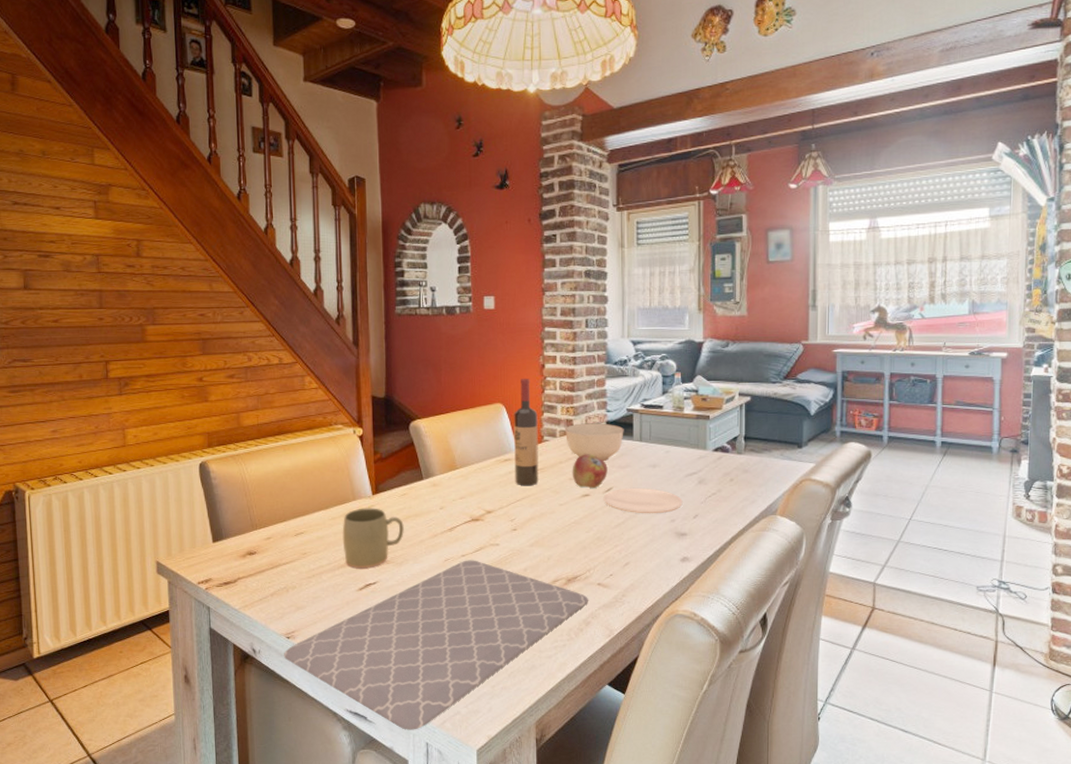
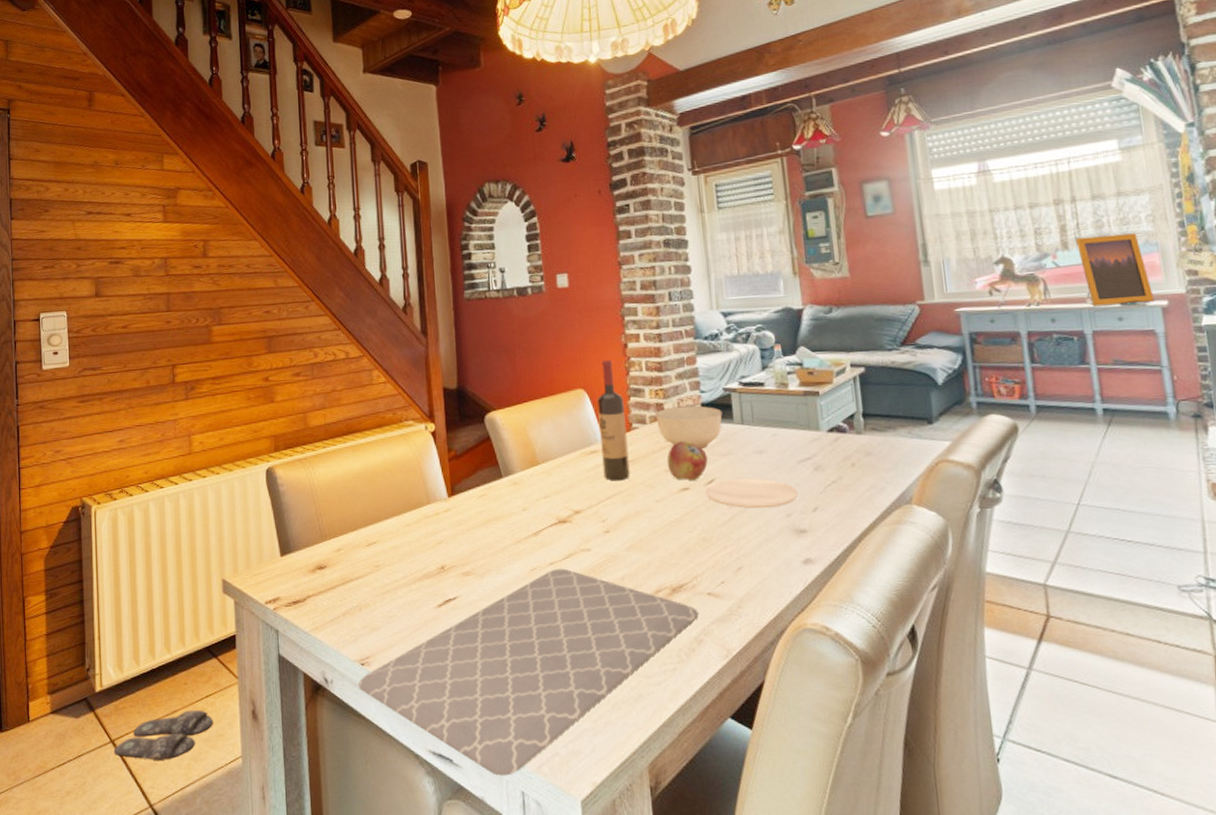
slippers: none [53,675,148,717] -> present [114,710,213,760]
mug: present [342,508,404,569] -> none [417,511,485,582]
picture frame: none [942,293,997,355] -> present [1076,233,1155,307]

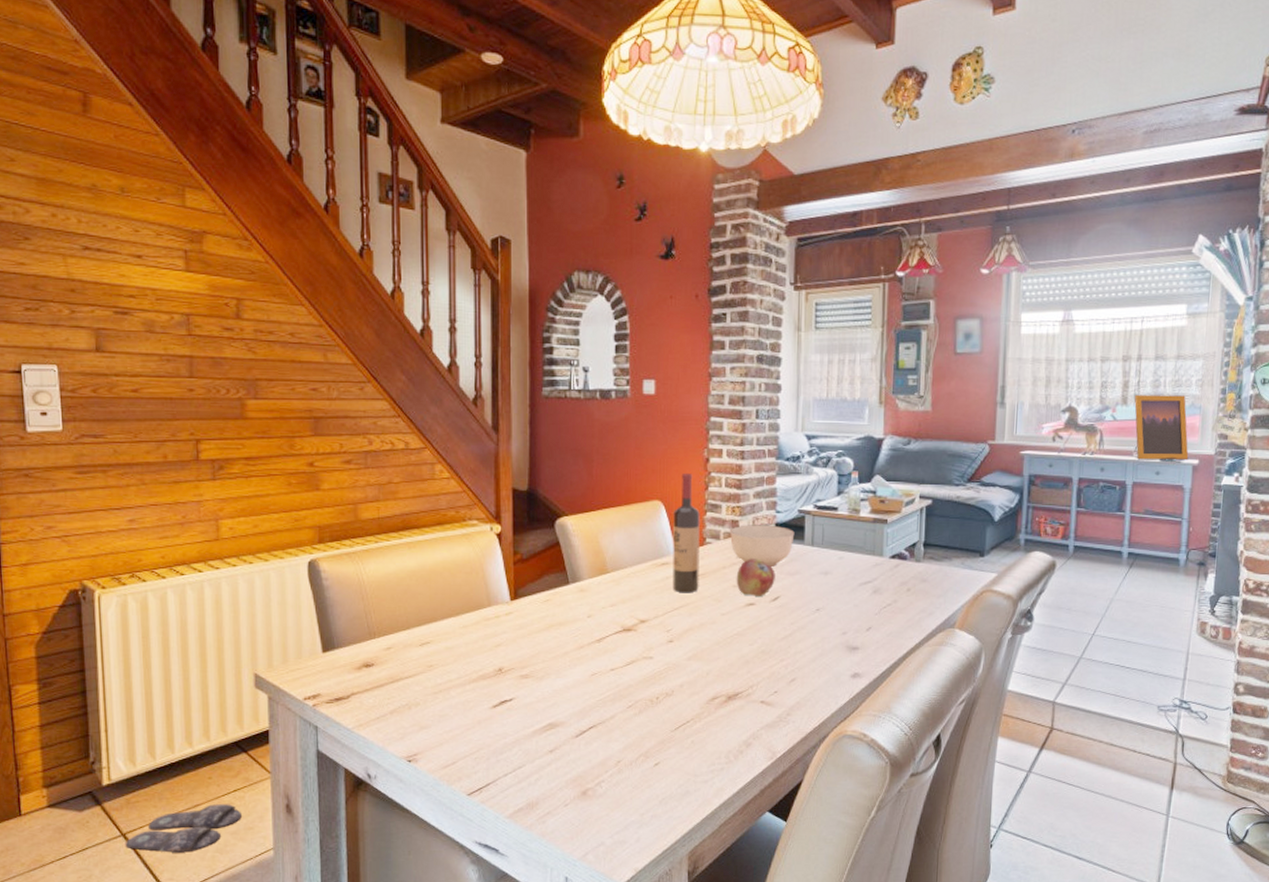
placemat: present [357,568,698,776] -> none [403,674,750,864]
plate: present [705,477,799,509] -> none [769,596,856,626]

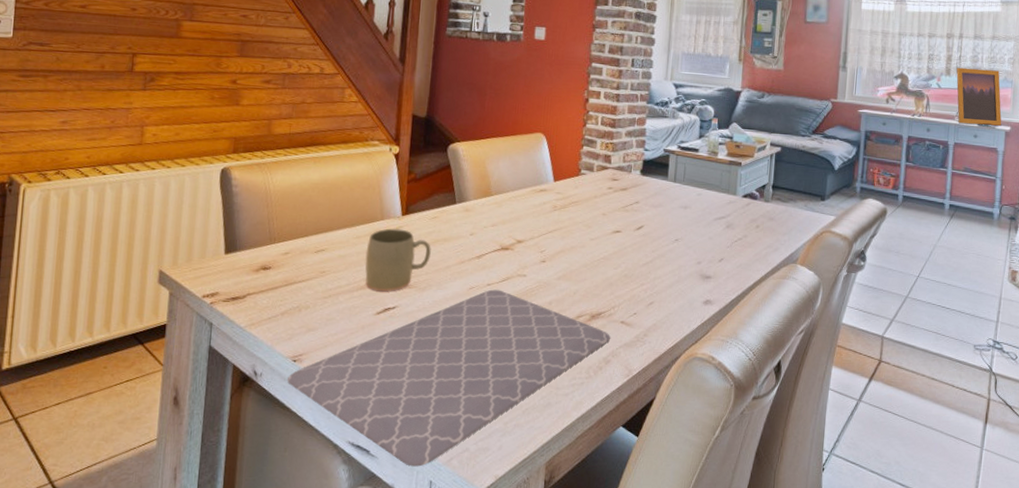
slippers: present [126,804,242,853] -> none [16,393,131,439]
placemat: none [403,674,750,864] -> present [286,289,610,467]
mug: none [475,615,546,684] -> present [365,228,431,292]
wine bottle: present [672,472,700,592] -> none [548,110,577,218]
bowl: present [729,525,795,567] -> none [602,159,660,199]
fruit: present [736,559,775,596] -> none [605,190,641,225]

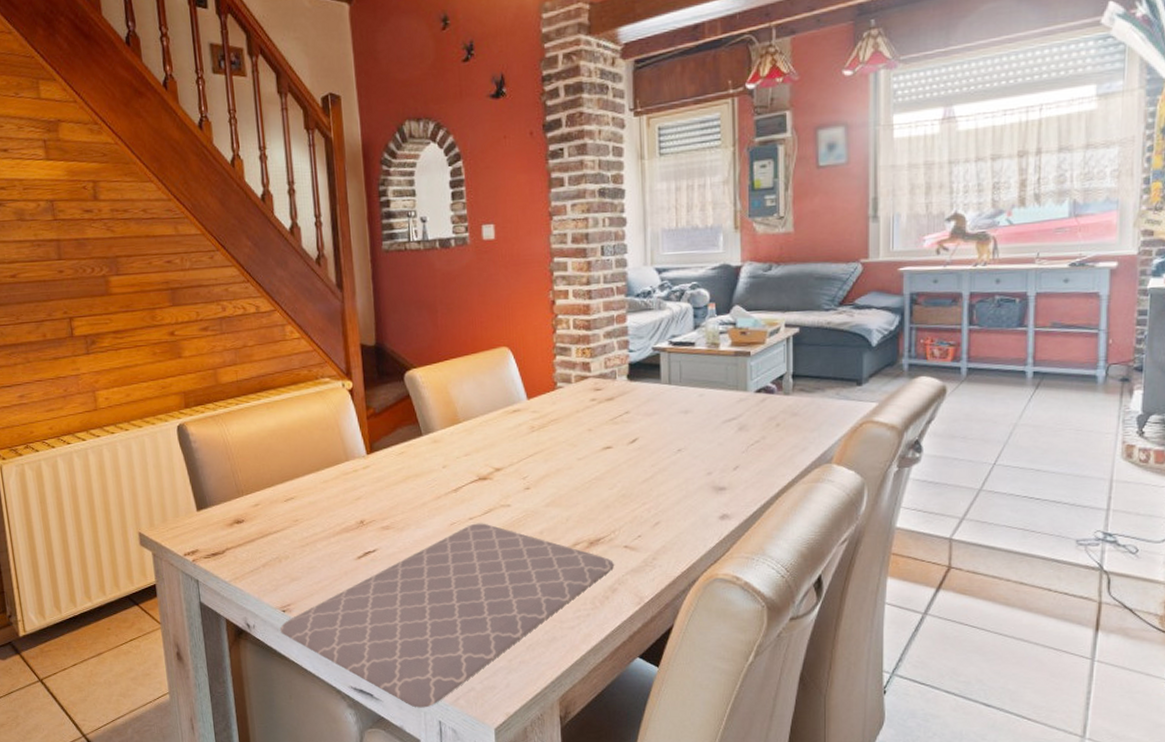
mug: present [365,228,431,292] -> none [335,468,404,536]
picture frame: present [956,67,1002,127] -> none [1034,189,1105,267]

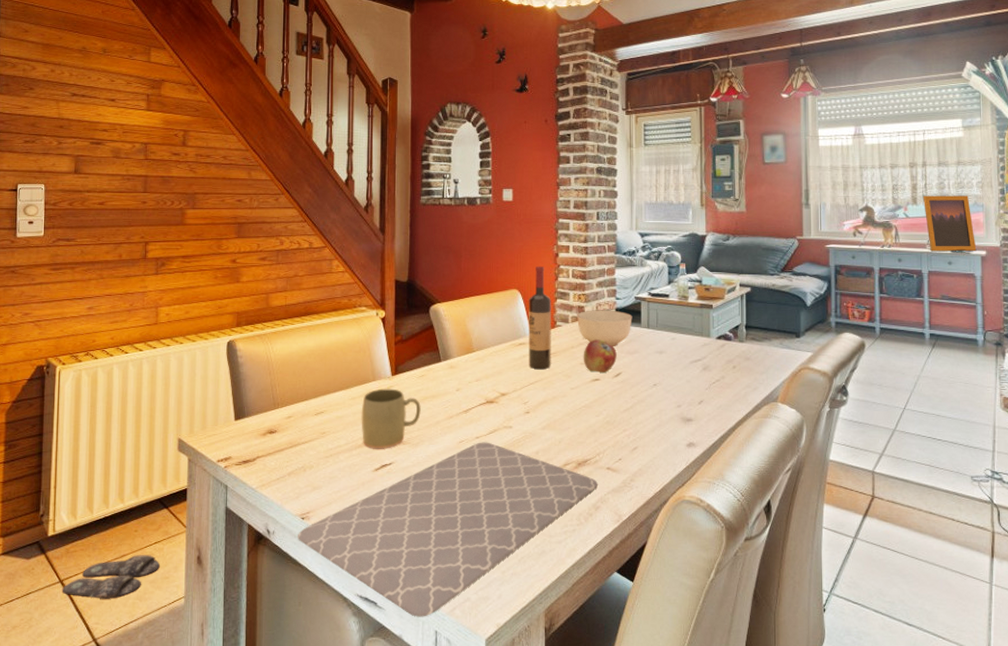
slippers: none [43,652,139,697] -> present [63,555,160,599]
mug: none [335,468,404,536] -> present [361,388,421,449]
wine bottle: none [522,316,553,439] -> present [529,265,551,369]
bowl: none [580,365,650,408] -> present [576,310,633,346]
fruit: none [590,400,632,439] -> present [583,339,617,373]
picture frame: none [1034,189,1105,267] -> present [923,195,977,252]

